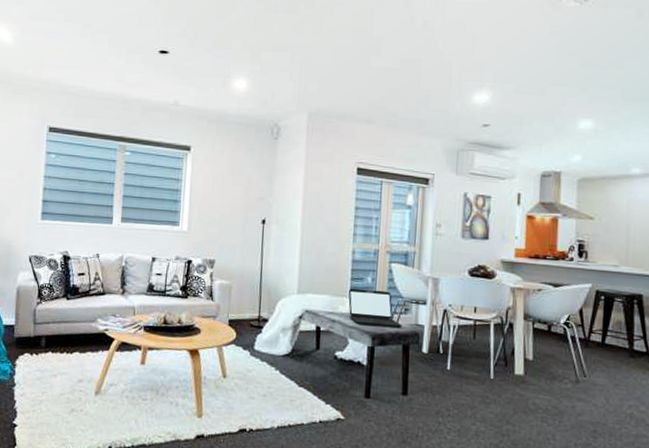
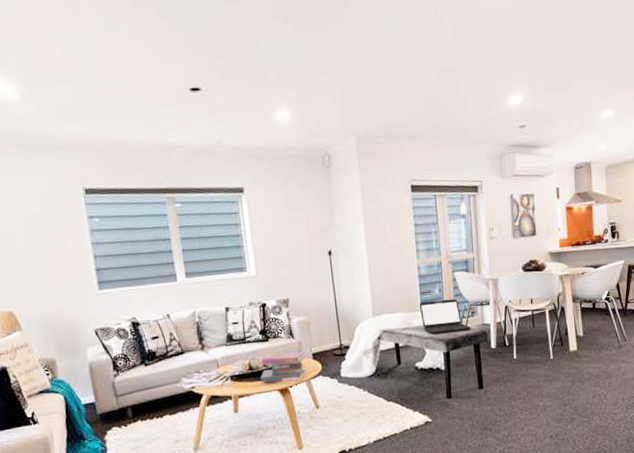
books: none [172,310,221,345] -> present [260,351,307,383]

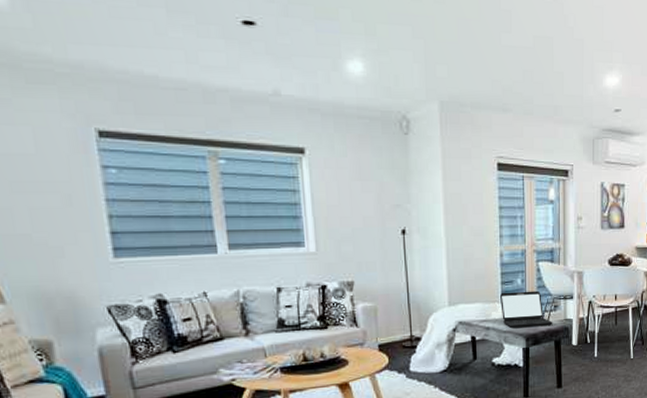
books: present [260,351,307,383] -> none [316,341,371,377]

